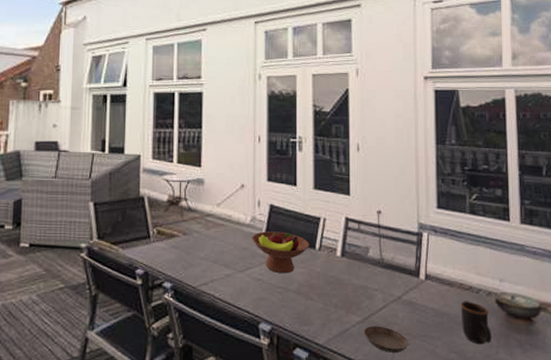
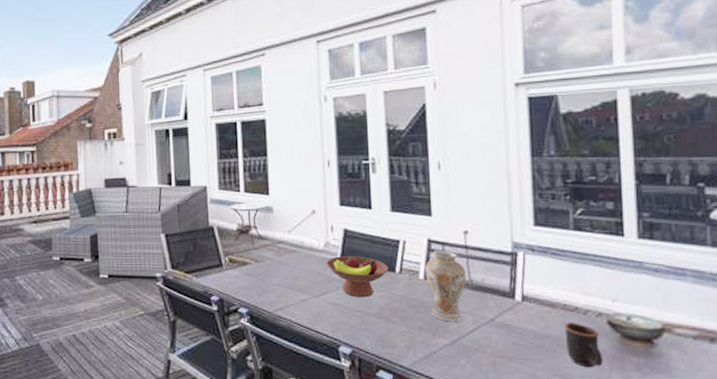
vase: none [341,228,378,299] -> present [424,250,467,322]
saucer: present [363,326,409,352] -> none [452,349,505,375]

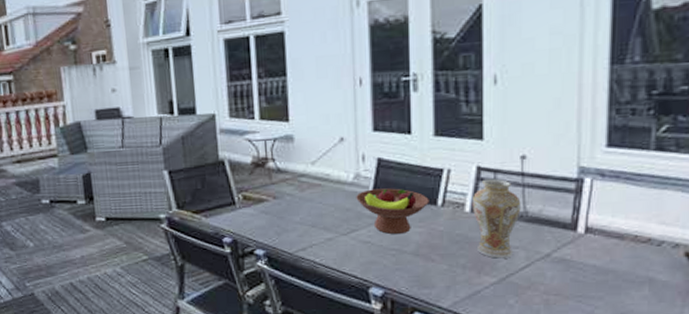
mug: present [564,323,603,368] -> none [633,255,675,304]

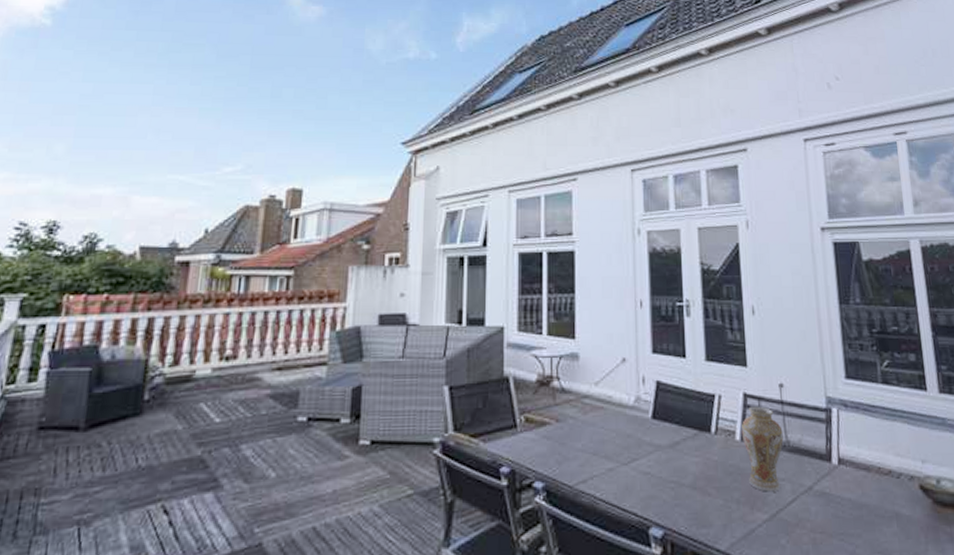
fruit bowl: present [356,188,429,235] -> none [636,413,704,465]

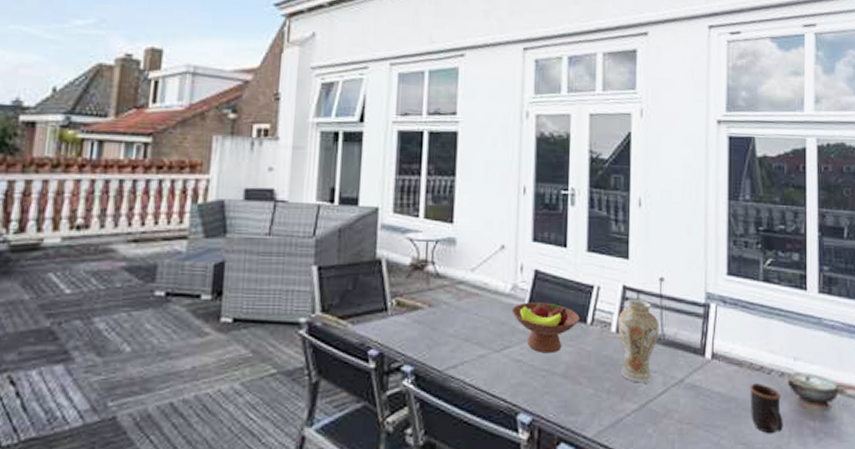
fruit bowl: none [636,413,704,465] -> present [512,302,580,354]
mug: none [880,488,919,541] -> present [750,383,783,434]

